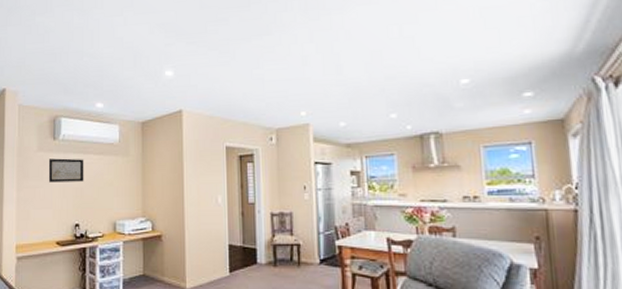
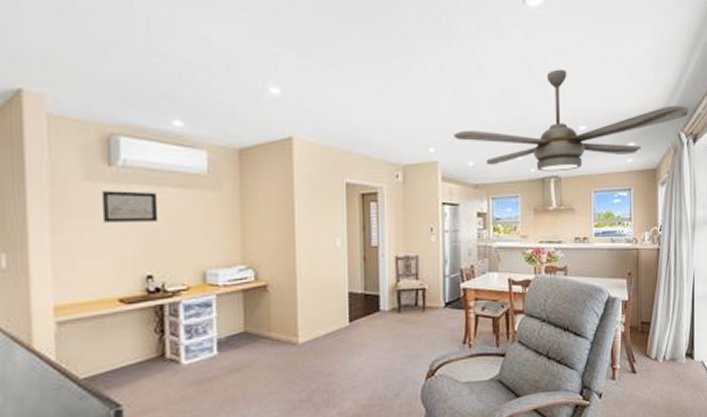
ceiling fan: none [324,25,605,129] -> present [454,69,689,172]

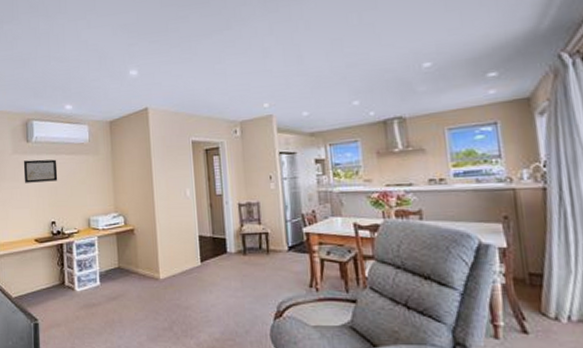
ceiling fan: present [454,69,689,172] -> none [286,10,571,114]

